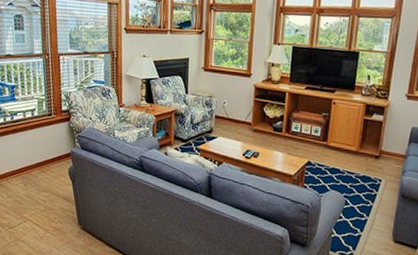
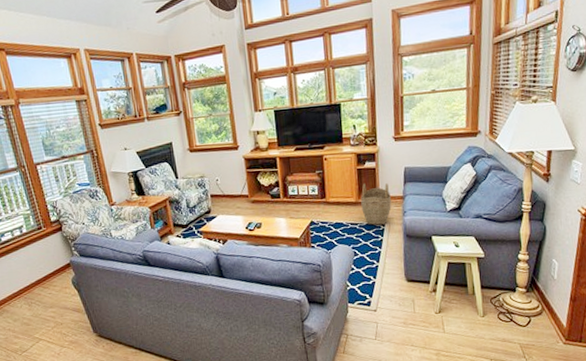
woven basket: none [361,134,393,180] -> present [360,183,392,226]

